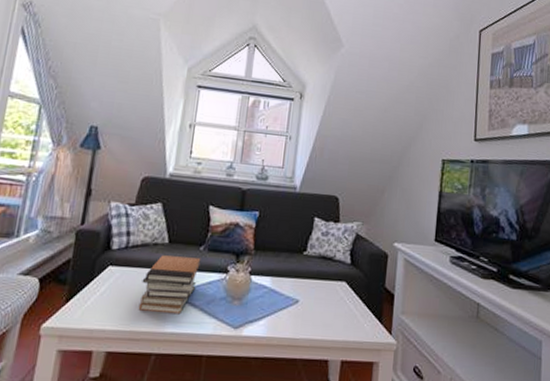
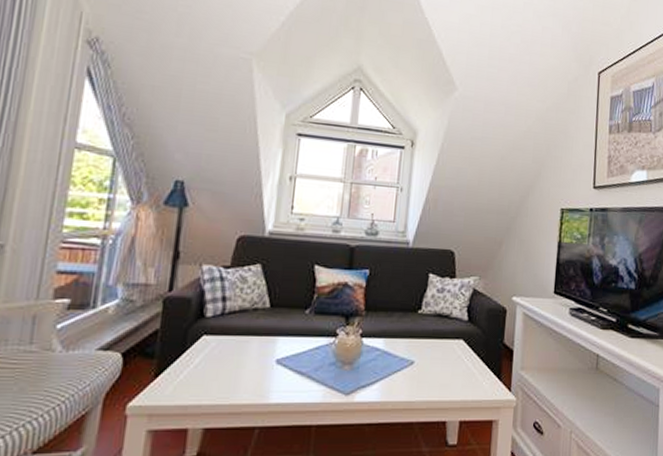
book stack: present [138,252,203,315] -> none [238,318,309,384]

